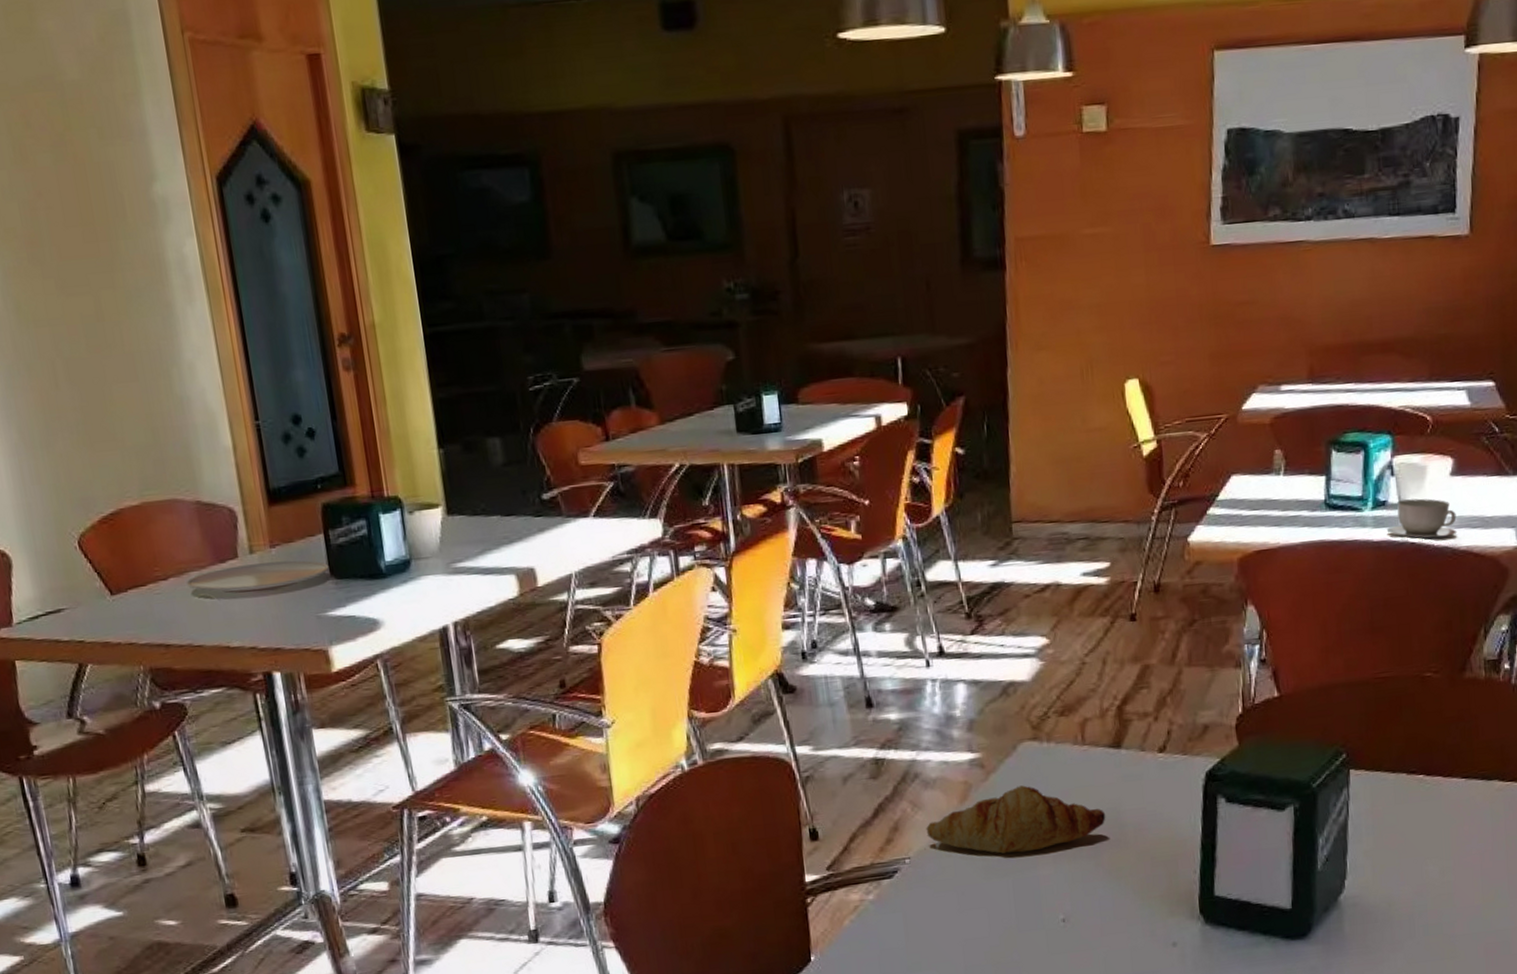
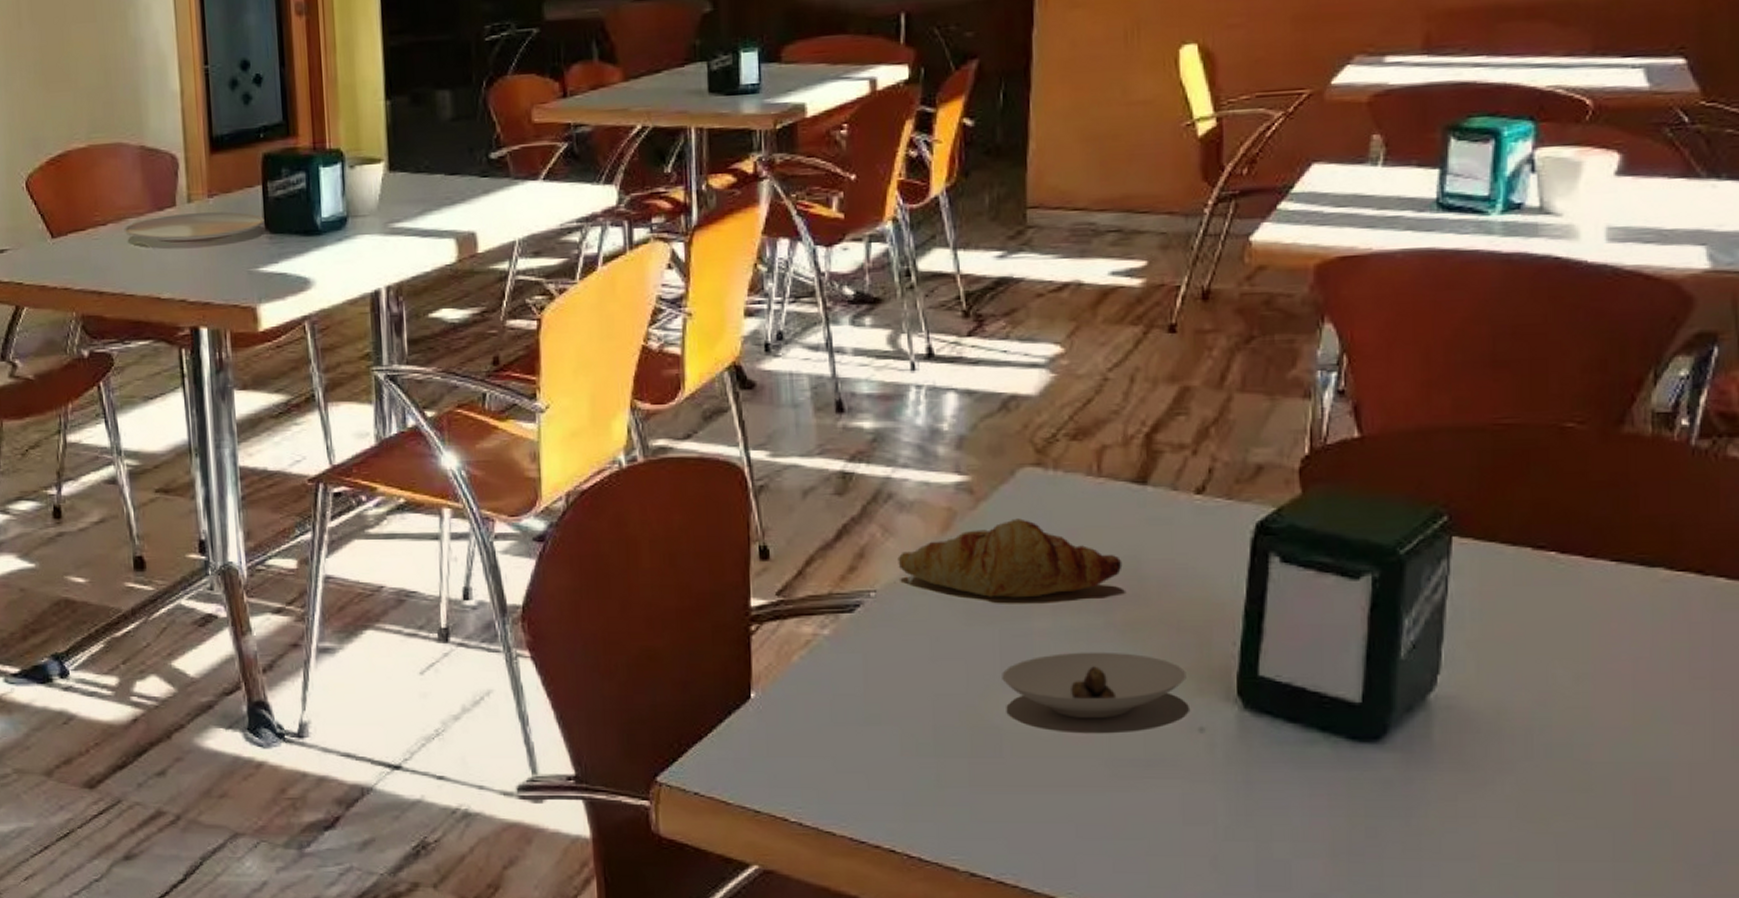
saucer: none [1017,888,1161,946] -> present [1002,652,1187,719]
teacup: present [1386,498,1457,538] -> none [1521,202,1622,253]

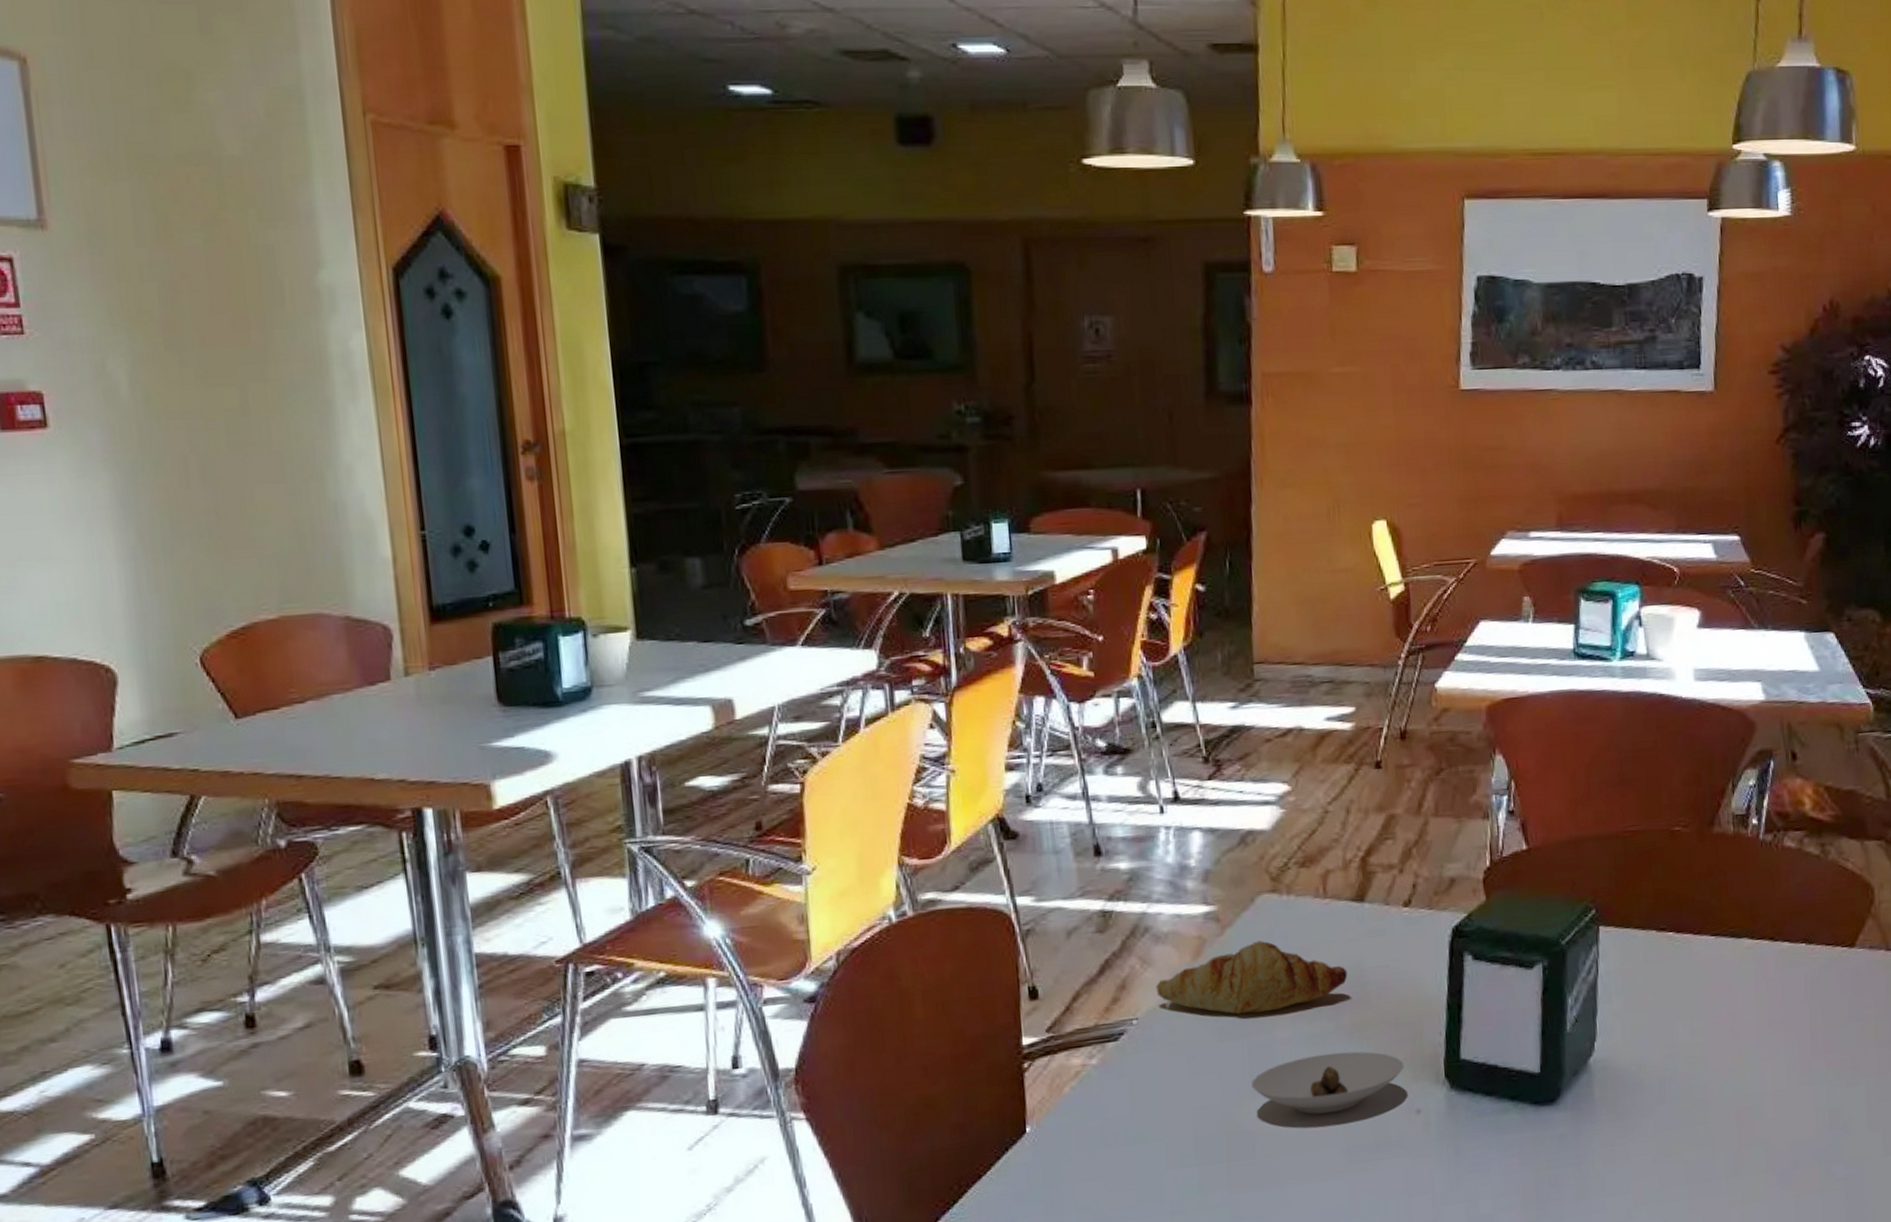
plate: present [124,211,265,243] -> none [327,684,497,720]

